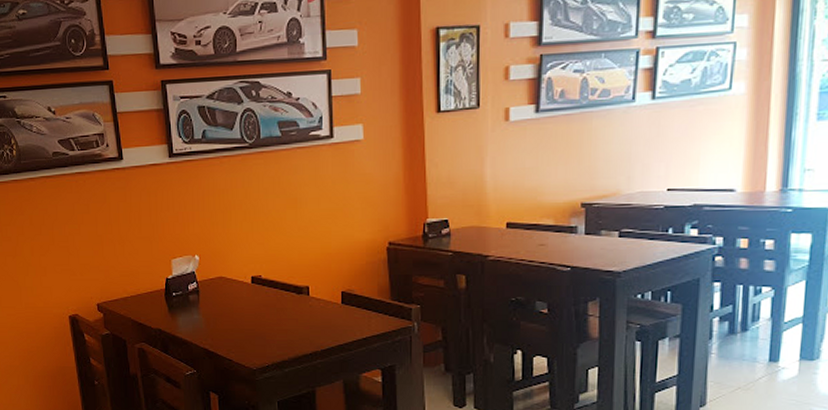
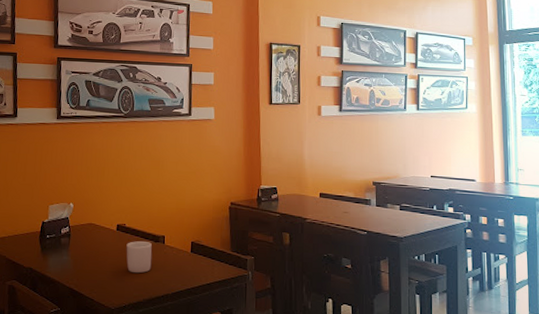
mug: none [264,293,296,330] -> present [126,240,153,274]

